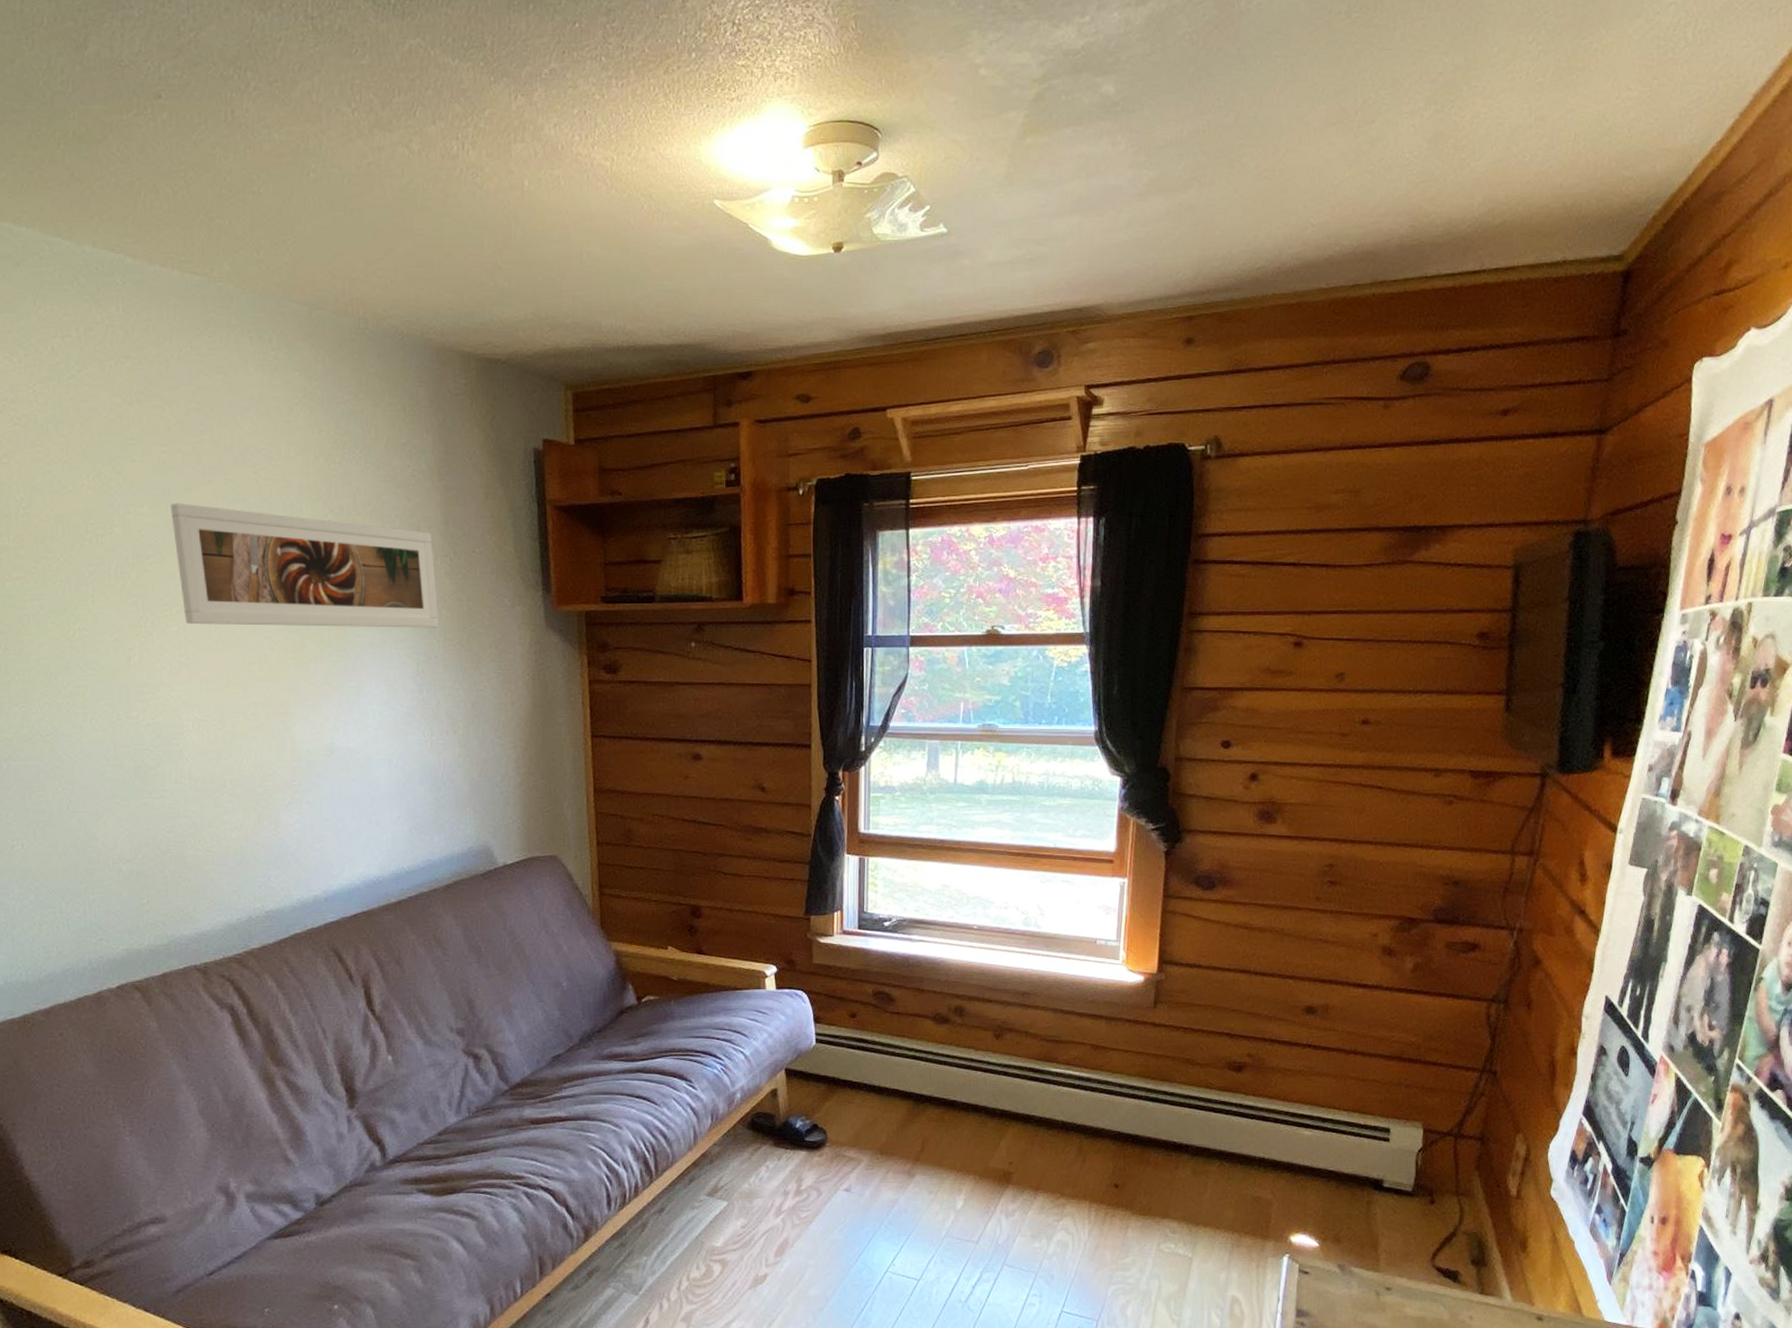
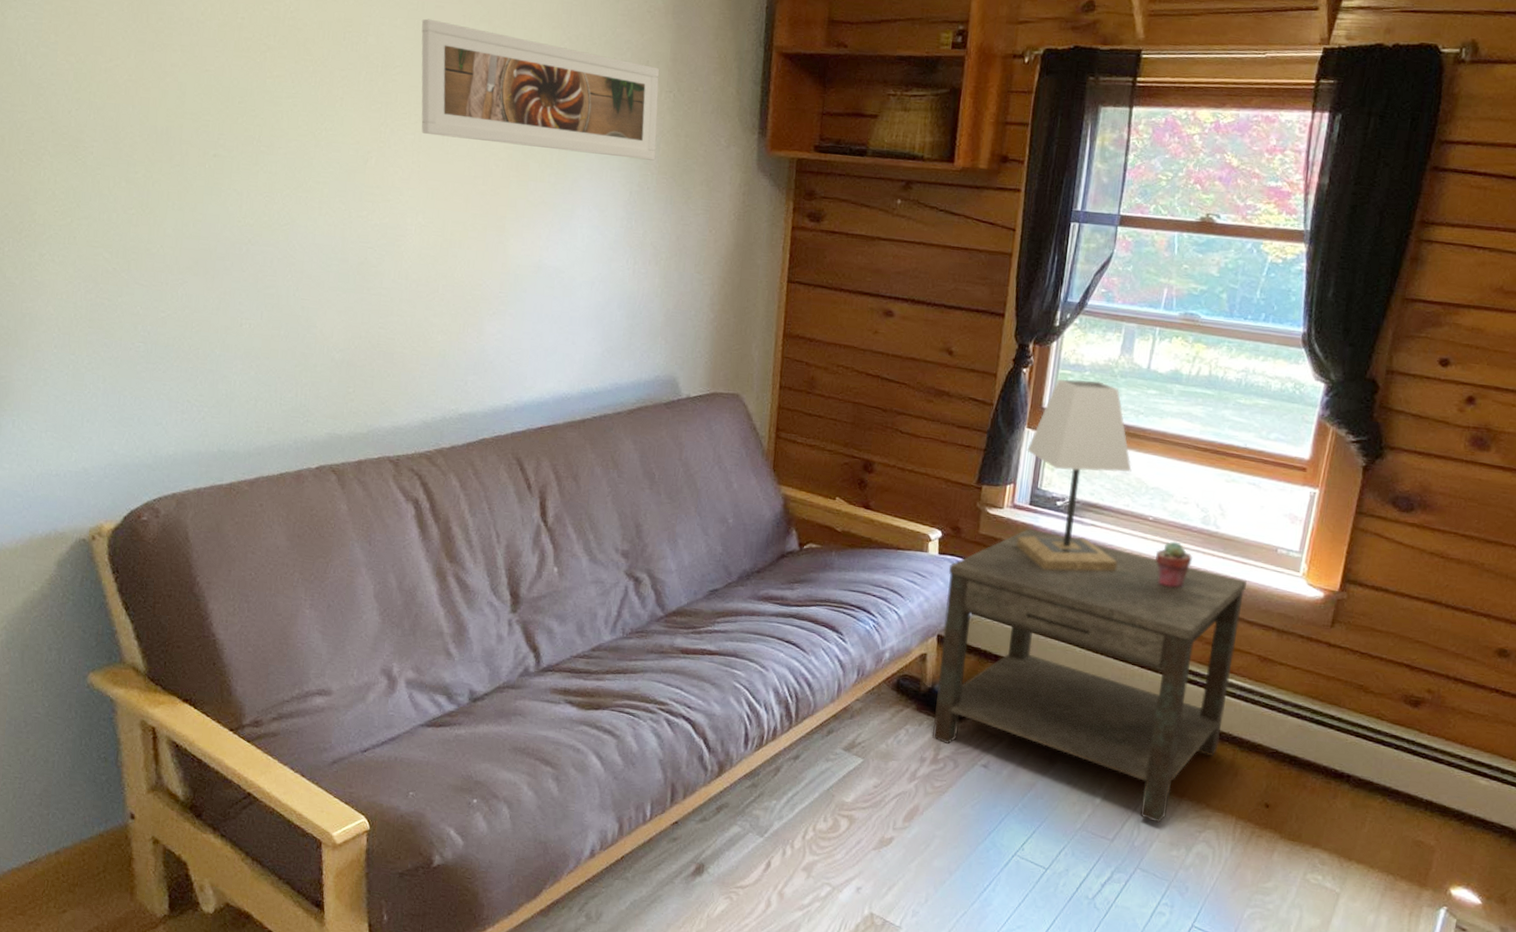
side table: none [788,952,1072,1218] -> present [931,528,1247,823]
lamp: none [849,799,951,991] -> present [1016,379,1132,572]
potted succulent: none [985,946,1019,991] -> present [1155,541,1192,588]

